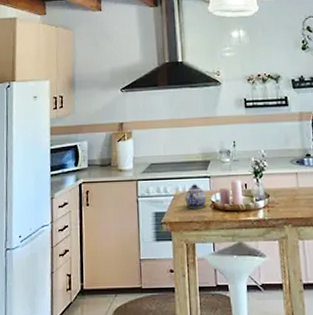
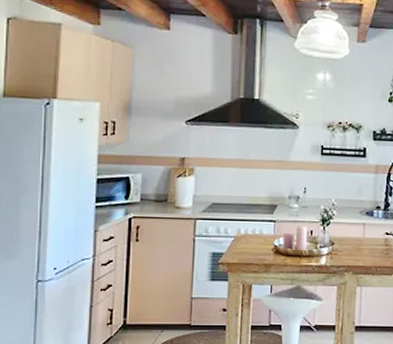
teapot: present [185,184,207,209] -> none [246,227,269,252]

